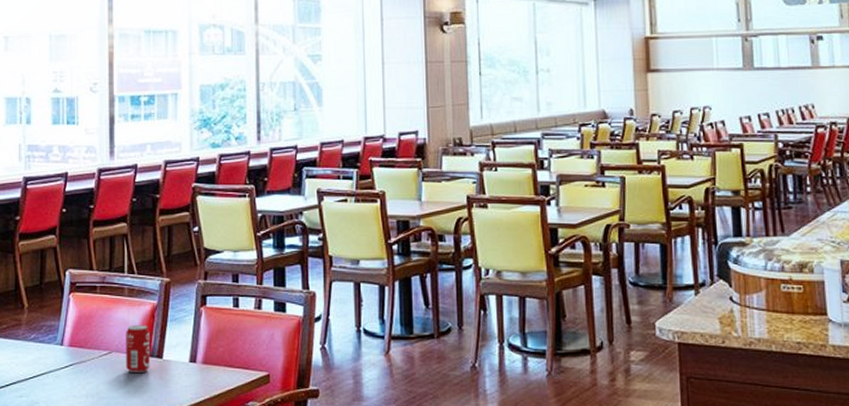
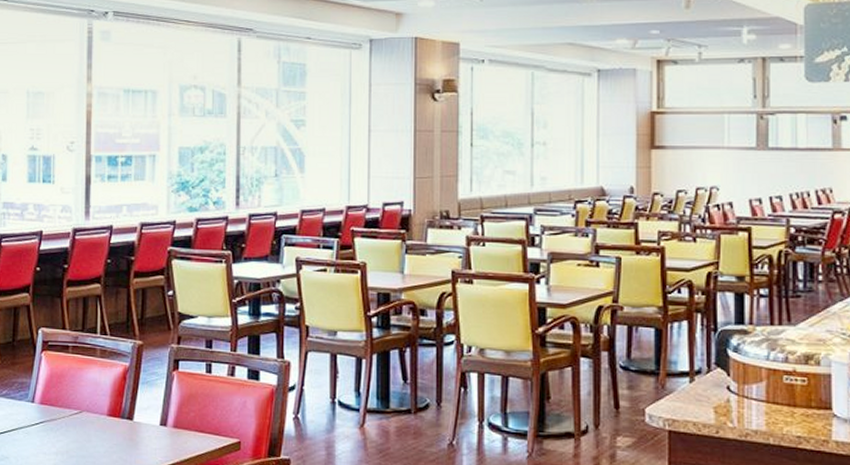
beverage can: present [126,325,150,372] -> none [96,386,121,433]

